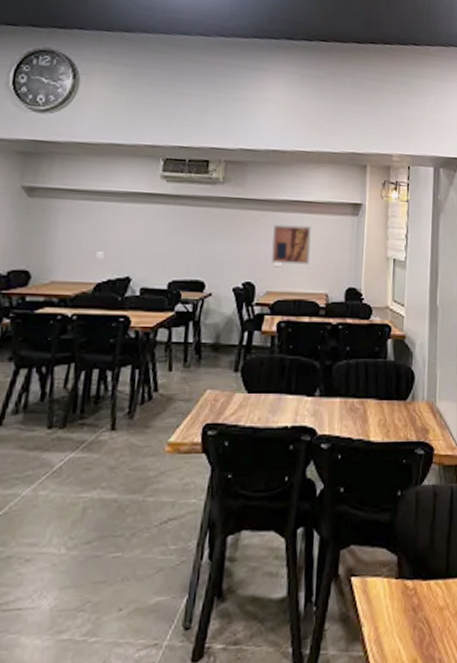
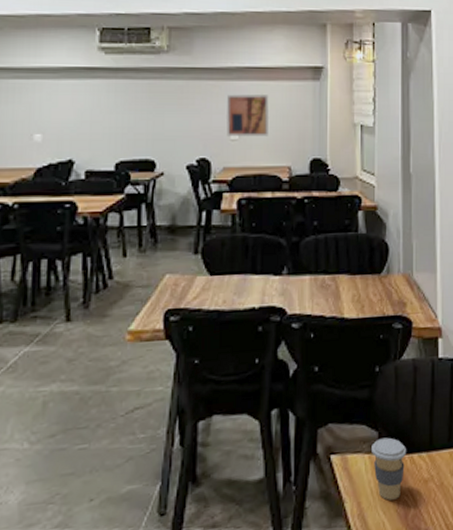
coffee cup: none [390,562,423,627] -> present [372,437,406,501]

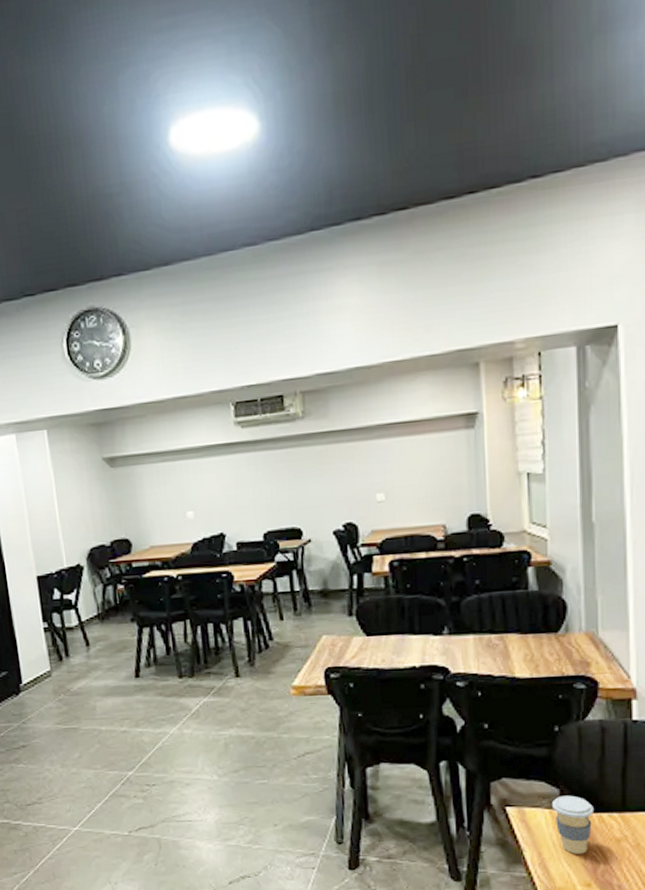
wall art: present [227,94,269,137] -> none [370,450,418,499]

